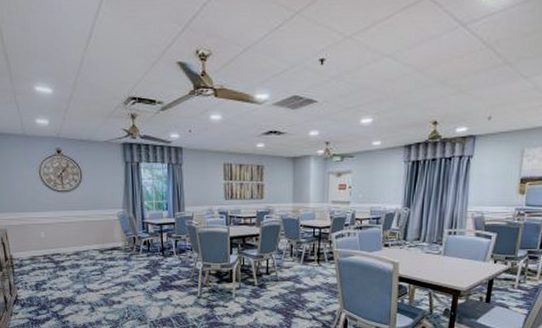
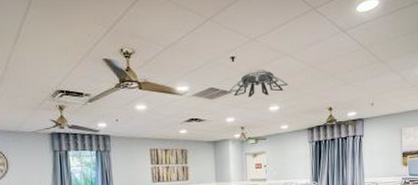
chandelier: none [315,74,386,108] -> present [229,69,288,97]

